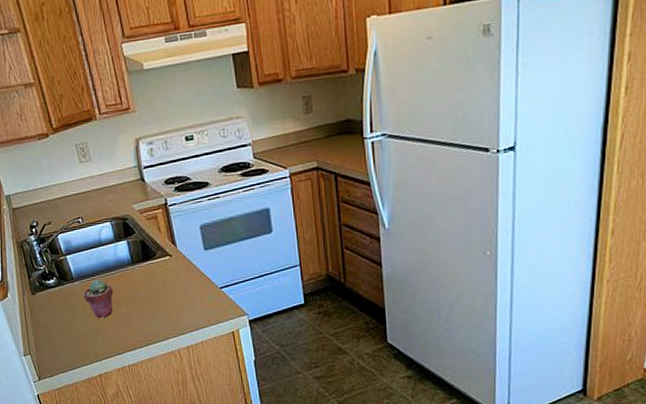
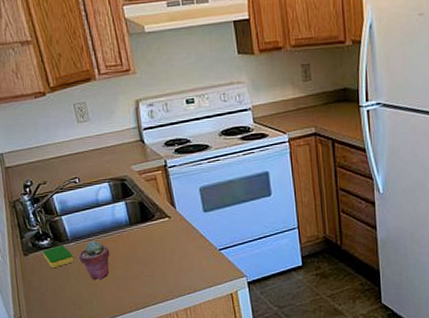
dish sponge: none [49,284,79,307] -> present [42,245,74,269]

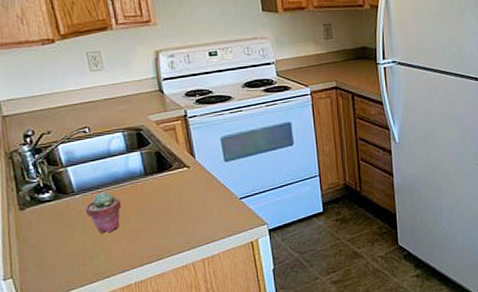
dish sponge: present [42,245,74,269] -> none [43,197,80,223]

